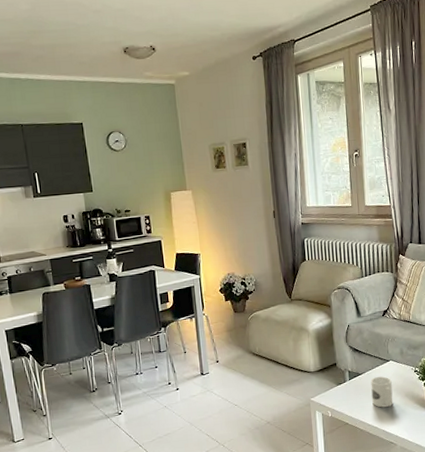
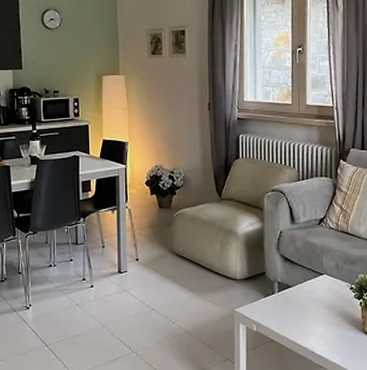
mug: present [370,376,393,408] -> none [301,291,325,326]

